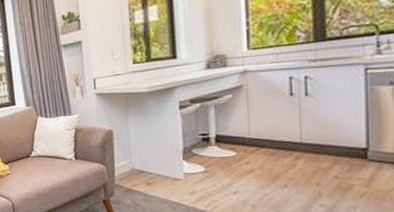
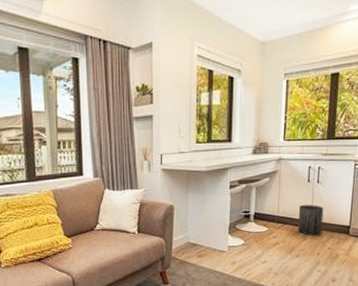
trash can: none [279,123,321,161] -> present [297,205,324,235]

